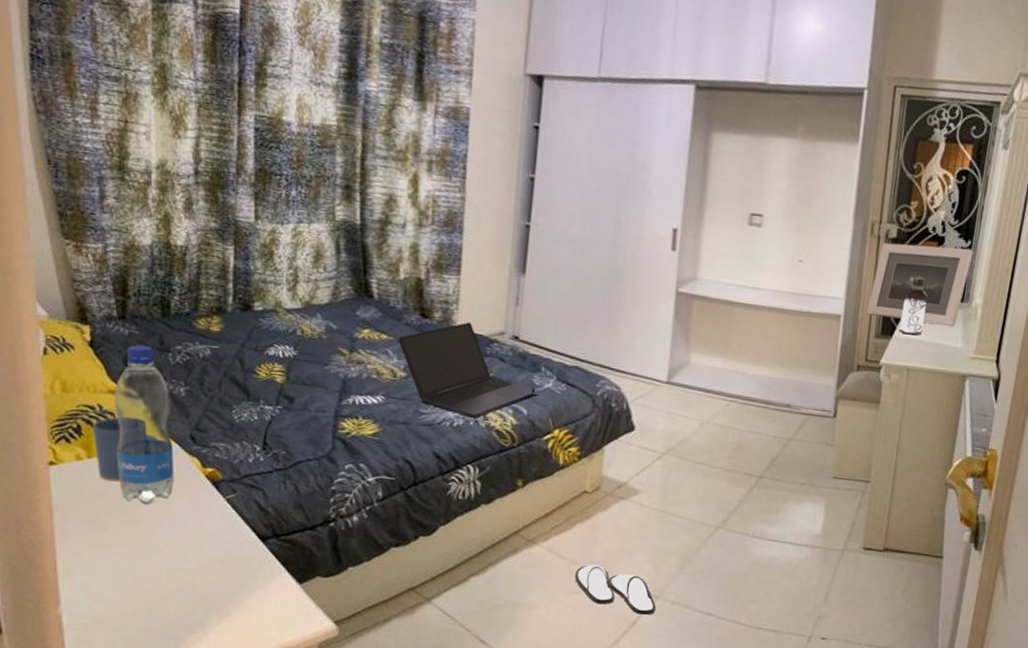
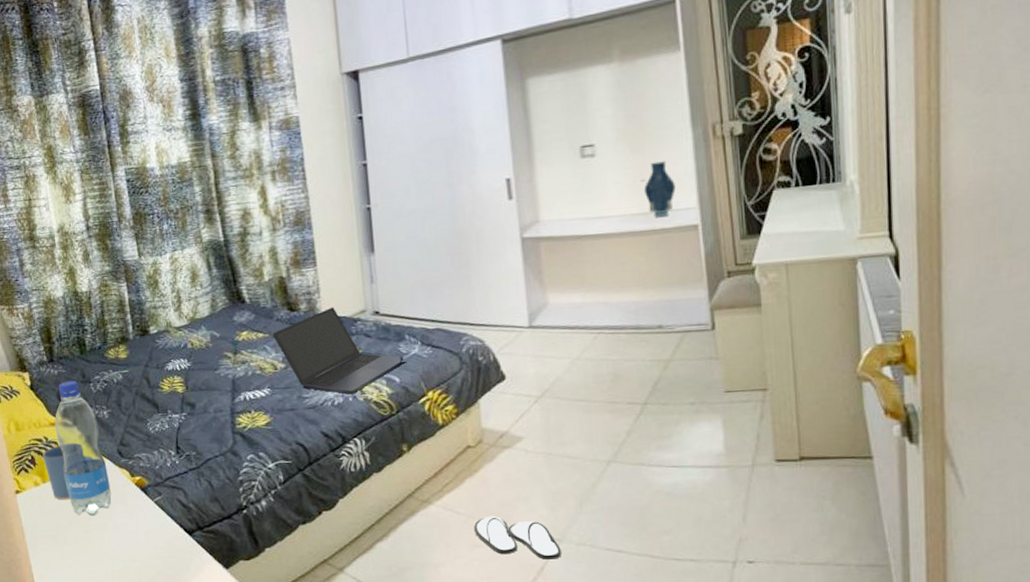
vase: none [799,245,829,300] -> present [643,161,676,217]
picture frame: present [866,242,974,328] -> none [725,125,836,218]
perfume bottle: present [899,275,928,336] -> none [765,165,794,229]

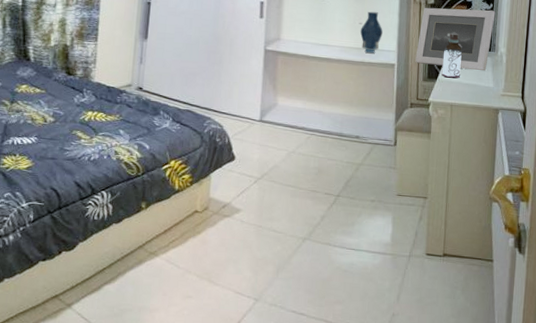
laptop: present [272,307,406,394] -> none [48,77,157,153]
slippers: present [474,515,561,560] -> none [189,272,256,315]
picture frame: none [725,125,836,218] -> present [414,7,496,71]
perfume bottle: none [765,165,794,229] -> present [441,32,463,79]

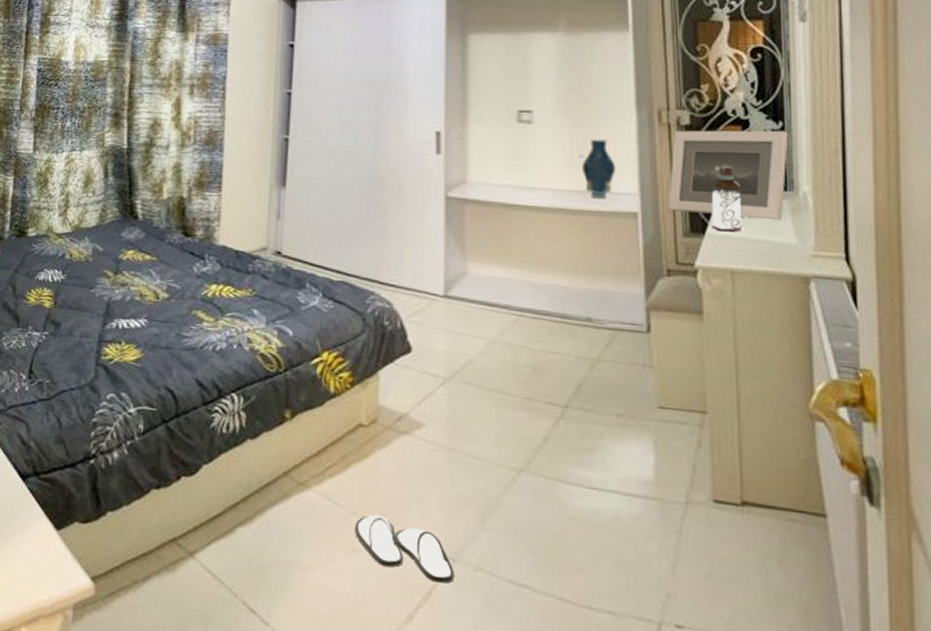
slippers: none [189,272,256,315] -> present [355,514,454,583]

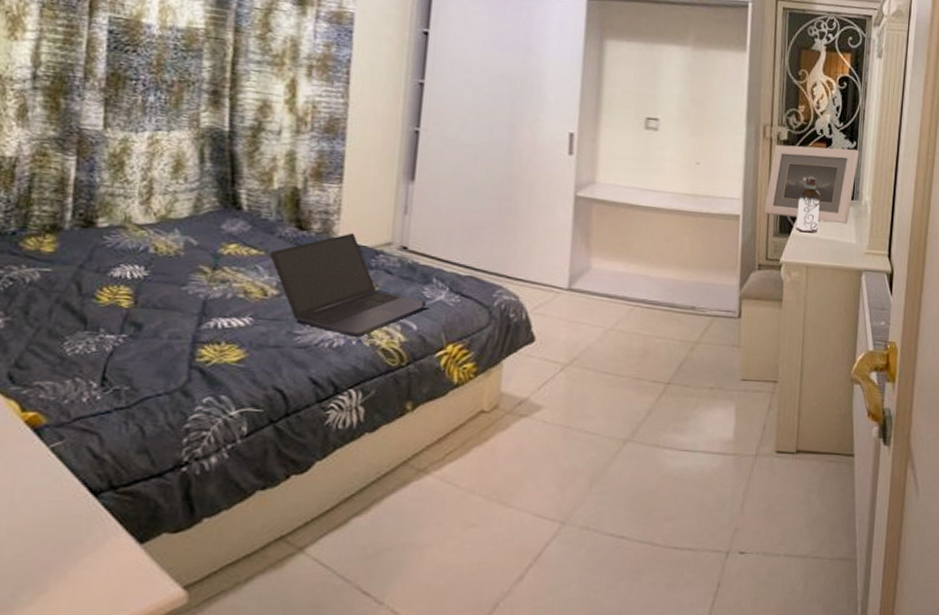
laptop: none [161,238,302,341] -> present [270,233,428,337]
slippers: present [355,514,454,583] -> none [472,491,563,544]
vase: present [581,139,616,198] -> none [697,148,726,202]

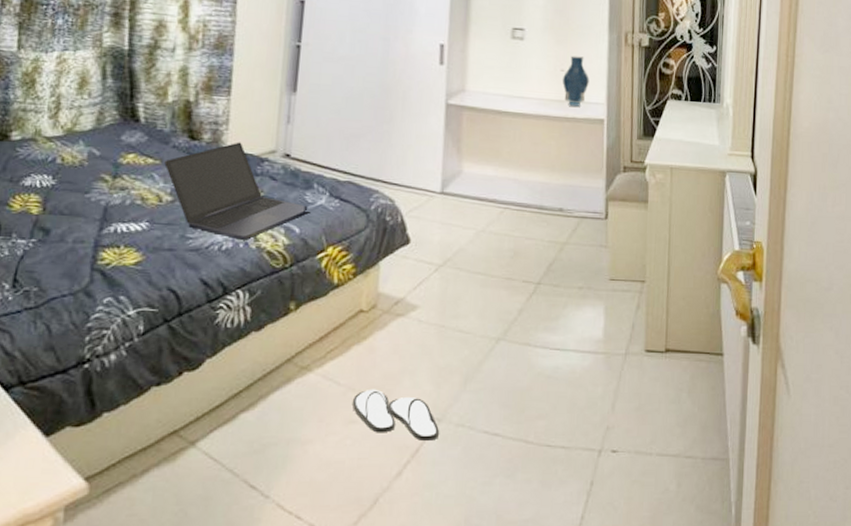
slippers: none [472,491,563,544] -> present [353,389,439,441]
vase: none [697,148,726,202] -> present [562,55,589,107]
picture frame: present [763,144,860,224] -> none [627,50,720,127]
perfume bottle: present [796,175,821,233] -> none [659,79,683,136]

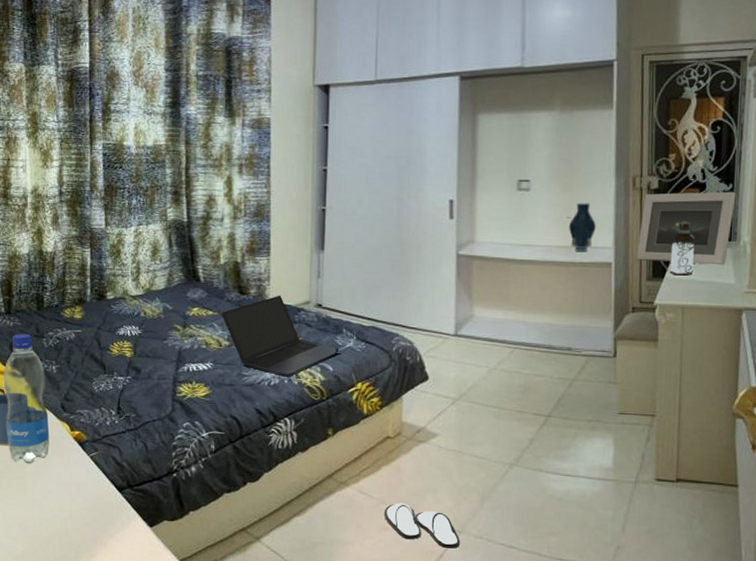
picture frame: none [627,50,720,127] -> present [635,191,736,265]
perfume bottle: none [659,79,683,136] -> present [669,220,696,276]

